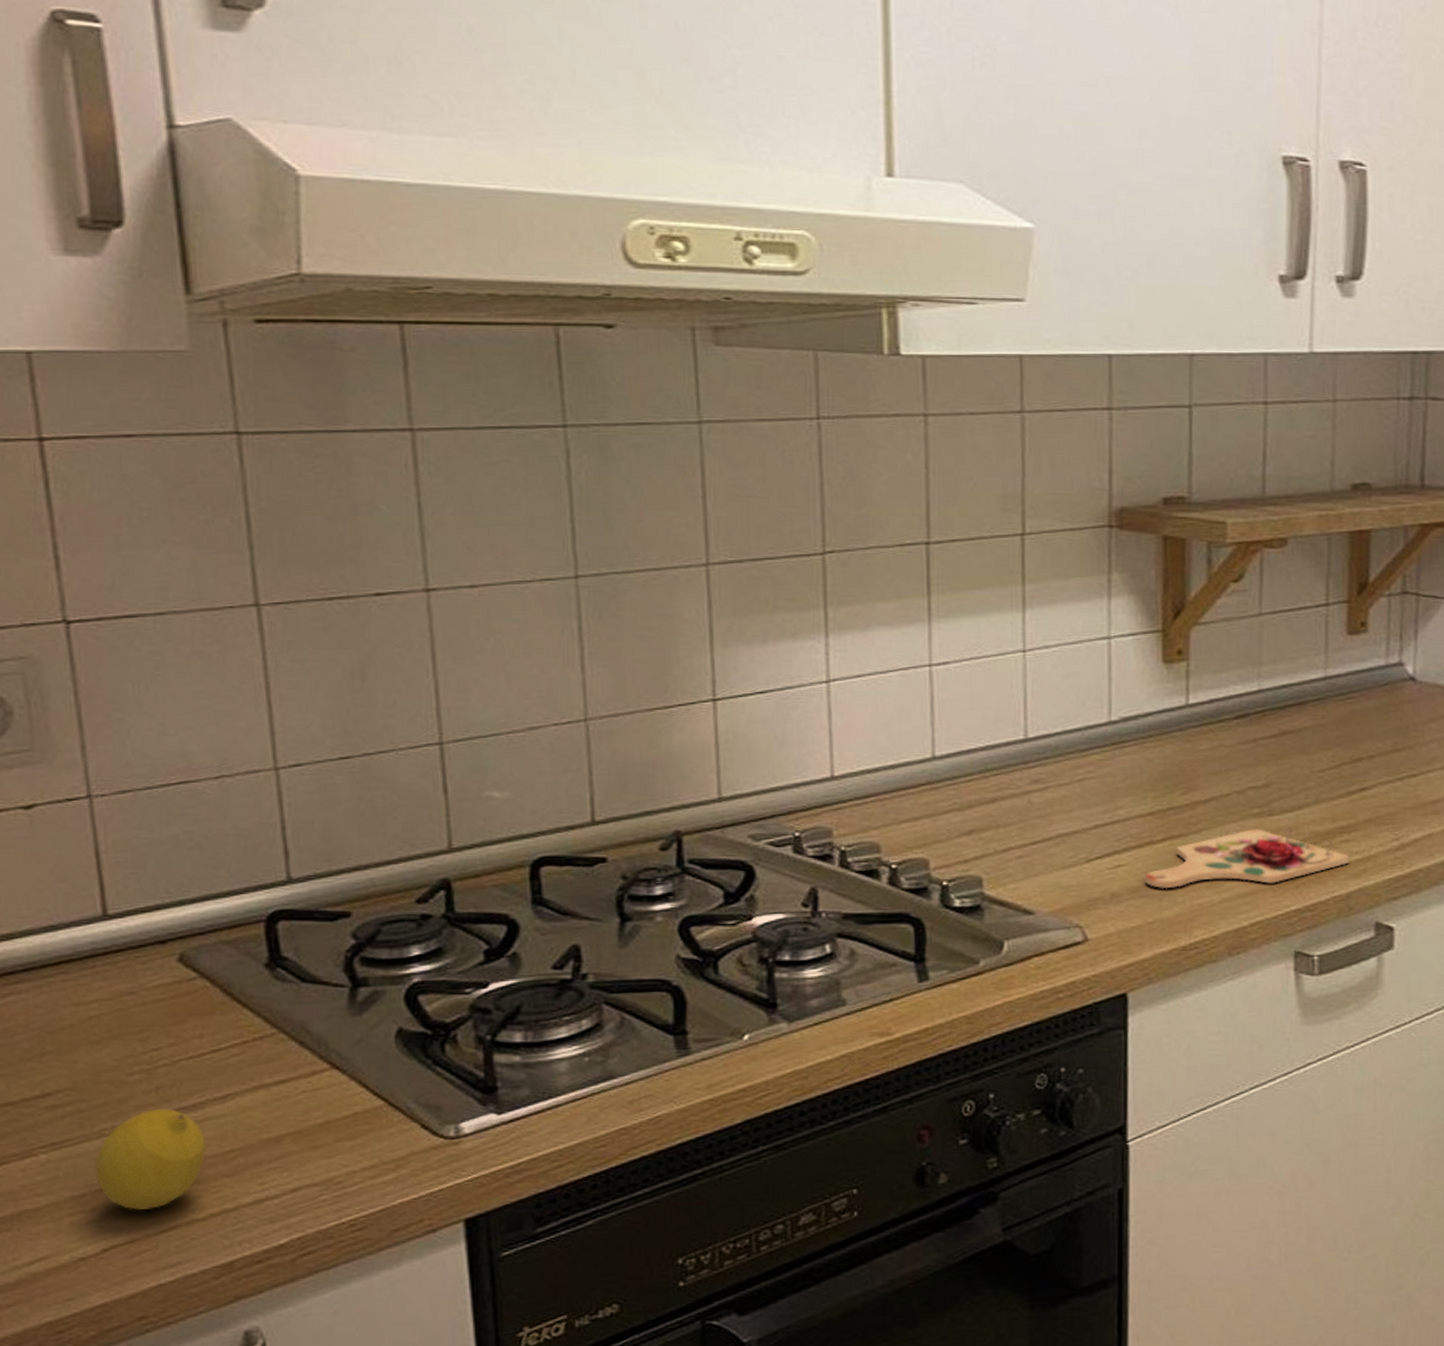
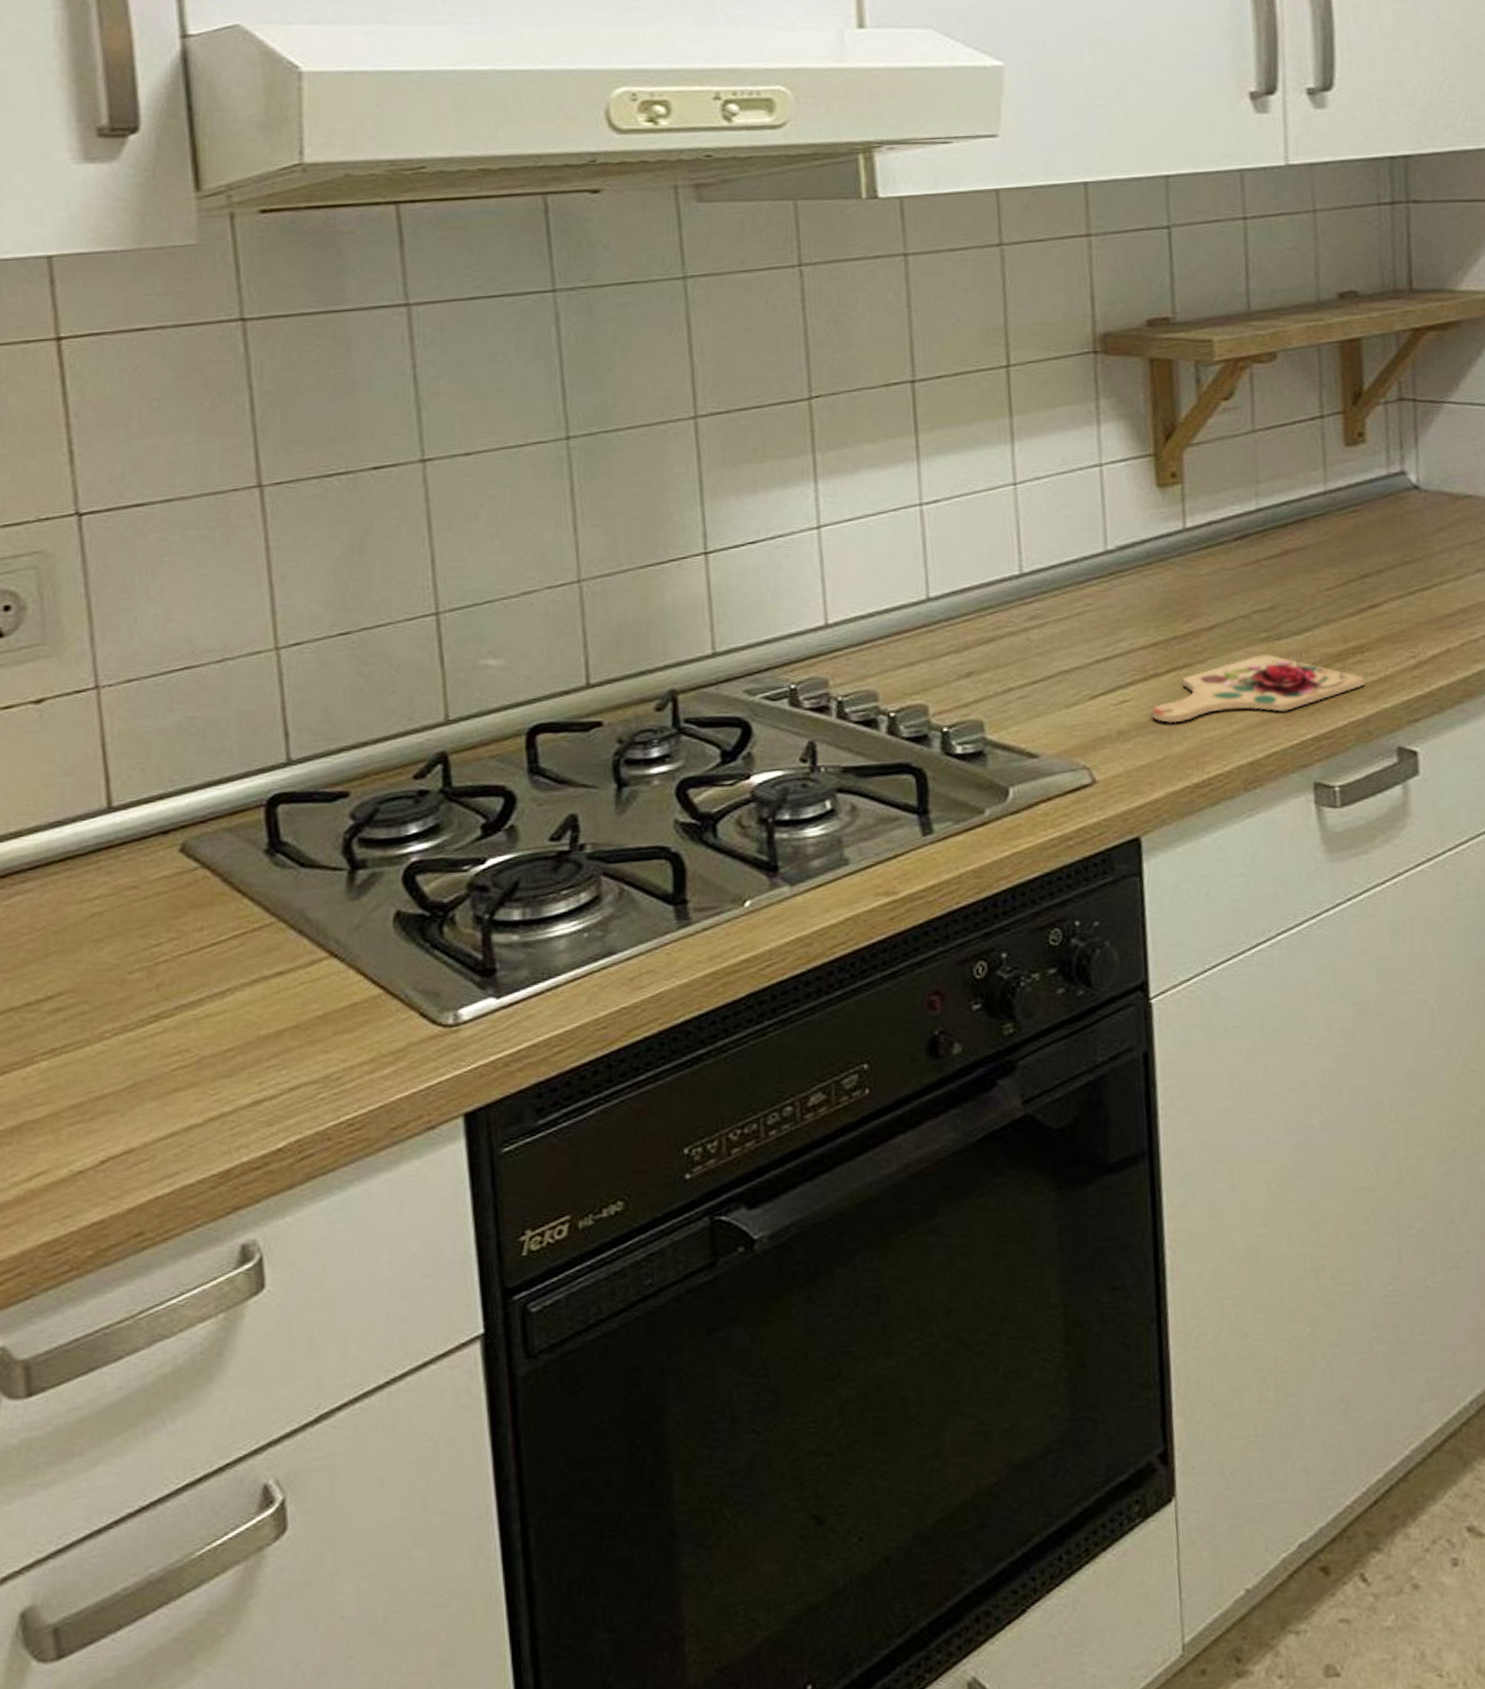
fruit: present [94,1108,207,1210] -> none [95,1006,206,1117]

